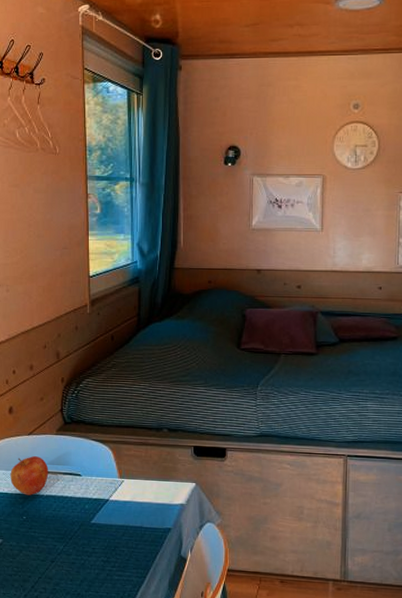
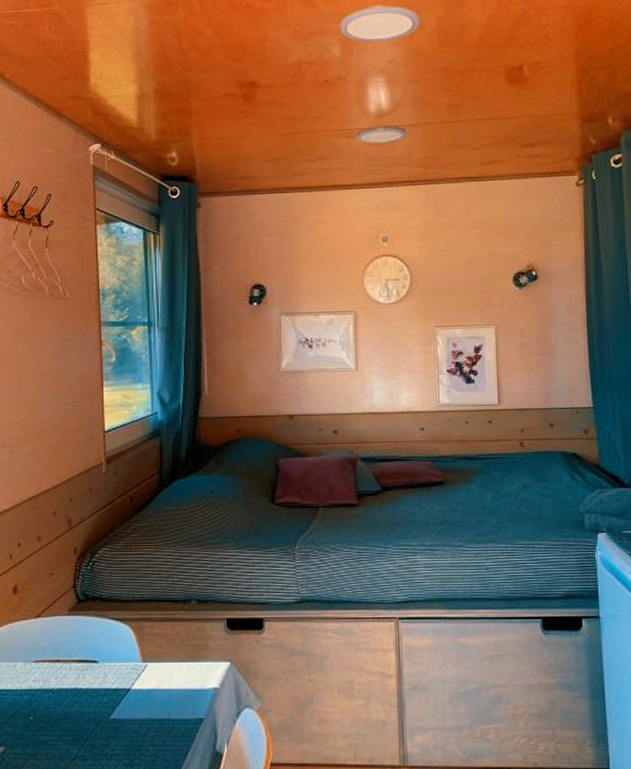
apple: present [10,456,49,496] -> none [14,643,60,690]

